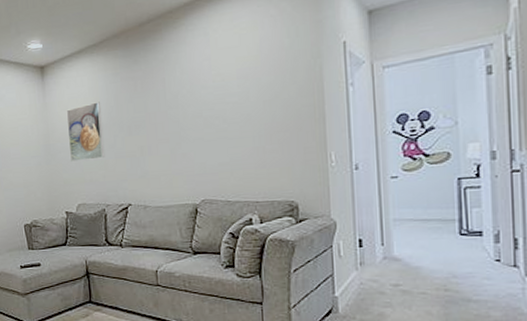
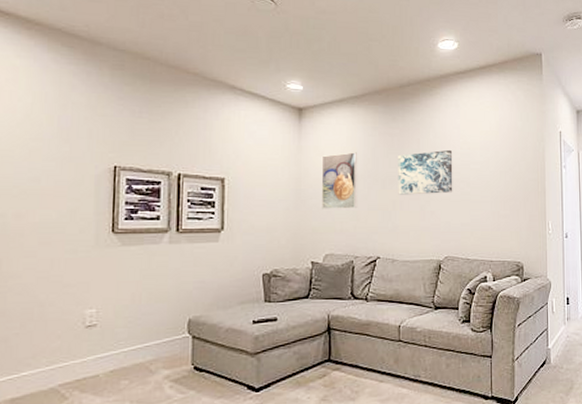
wall art: none [143,84,207,140] -> present [398,149,453,195]

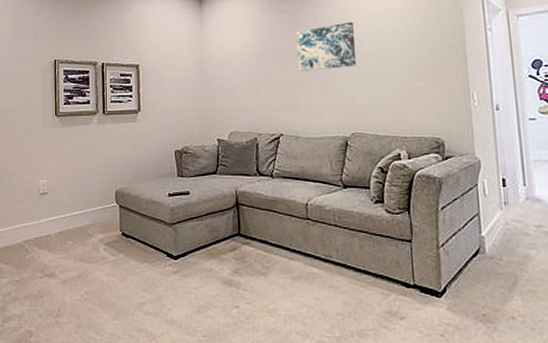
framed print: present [321,152,358,209] -> none [222,32,259,89]

